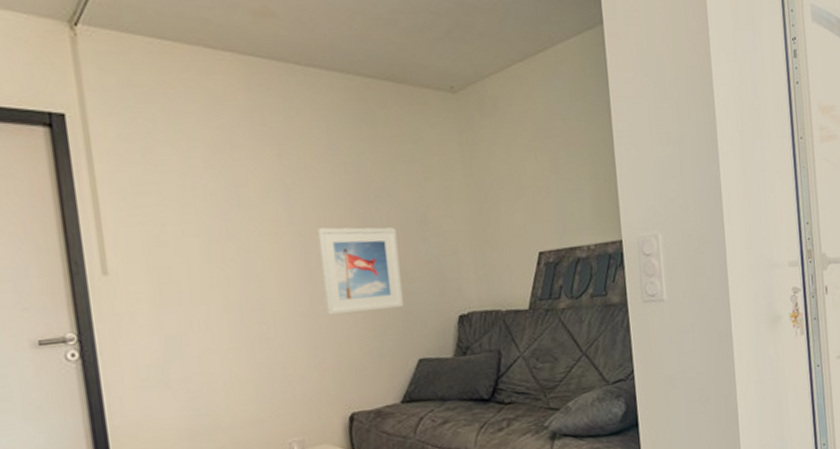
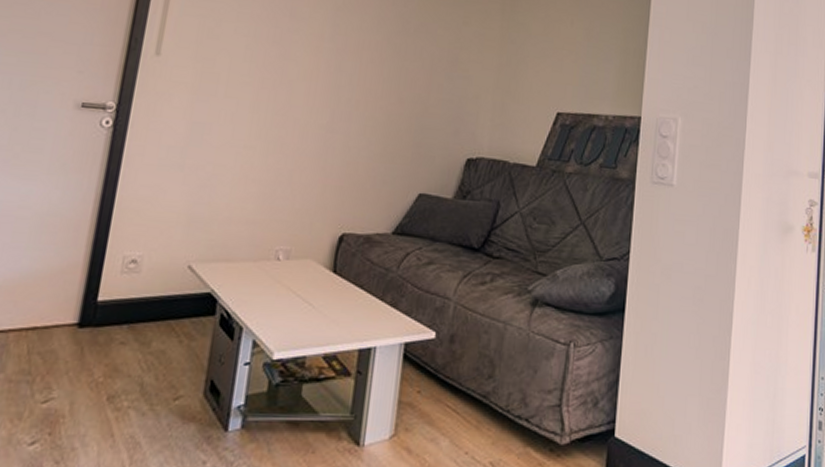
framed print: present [317,227,404,315] -> none [343,50,426,139]

